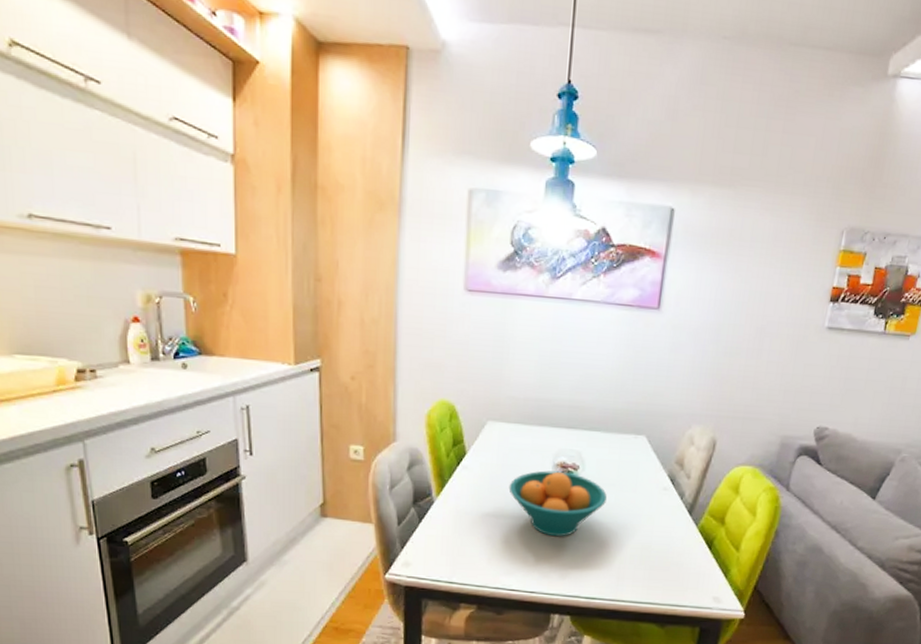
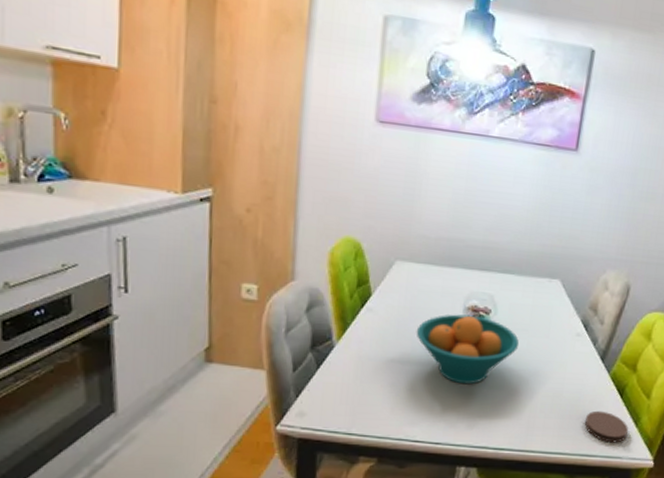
coaster: none [673,562,718,594] -> present [584,410,628,443]

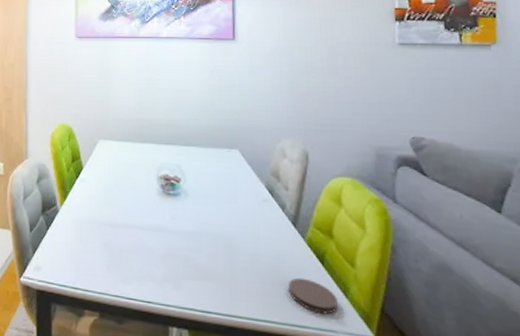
fruit bowl: present [416,314,519,385] -> none [120,183,209,247]

